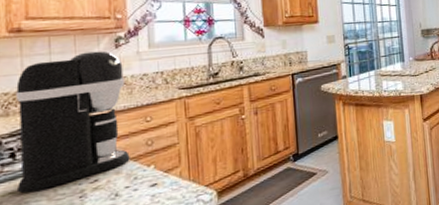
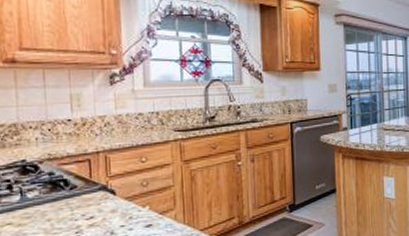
coffee maker: present [15,51,130,193] -> none [10,87,125,224]

